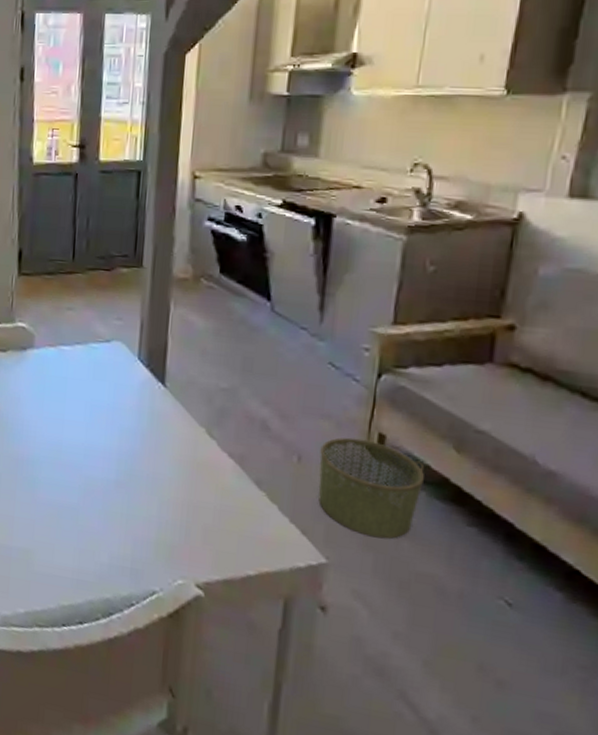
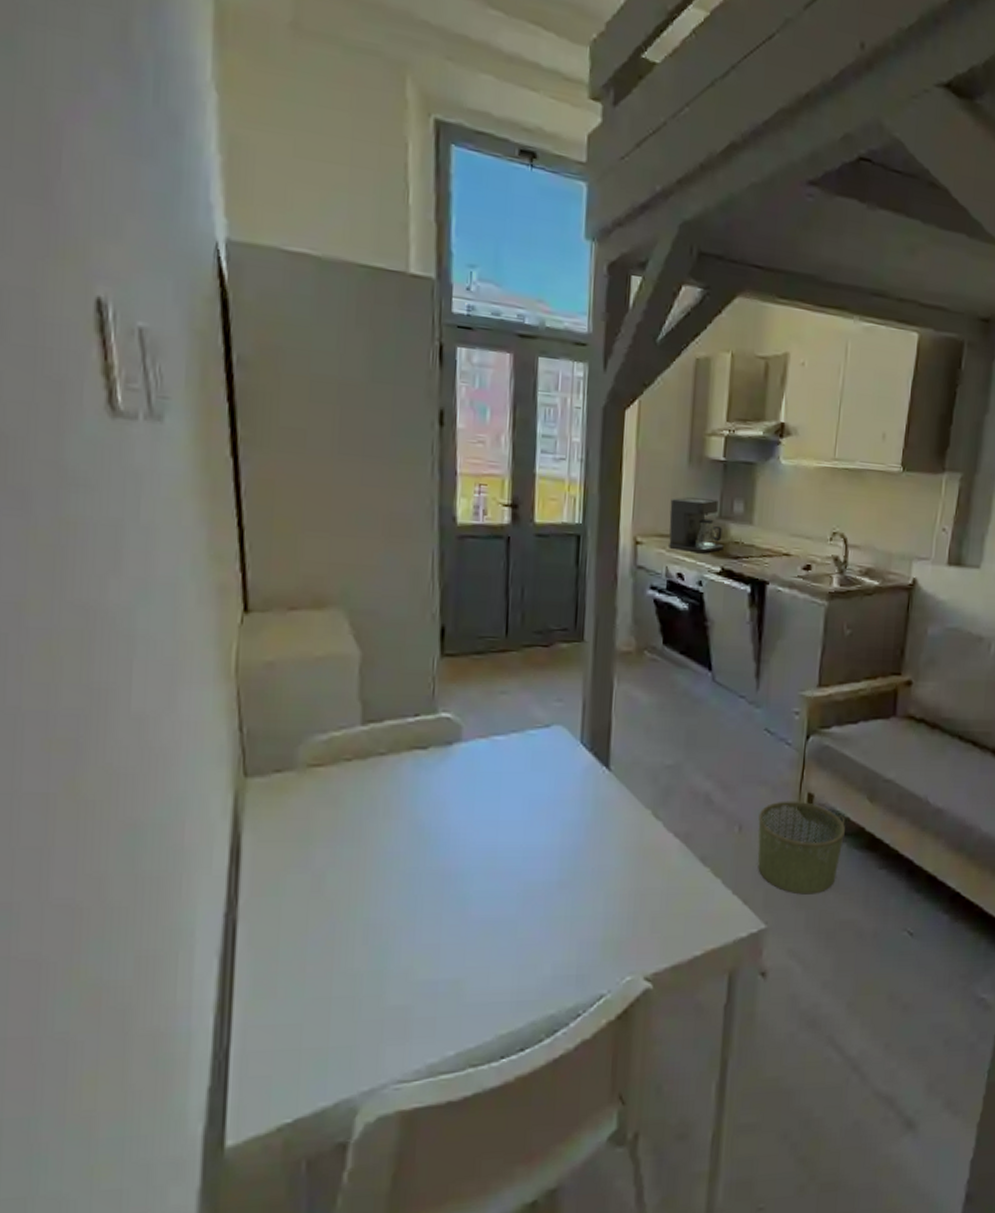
coffee maker: none [227,131,286,187] -> present [669,496,724,554]

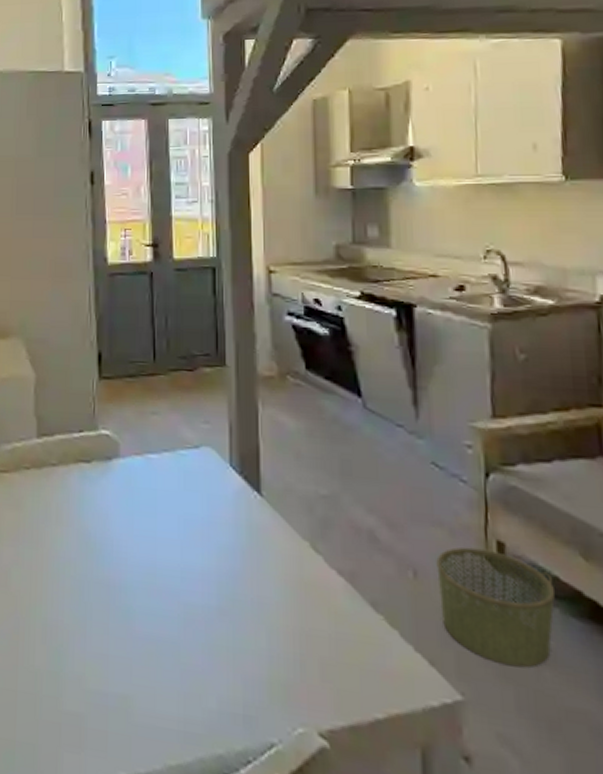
coffee maker: present [669,496,724,554] -> none [300,225,361,279]

